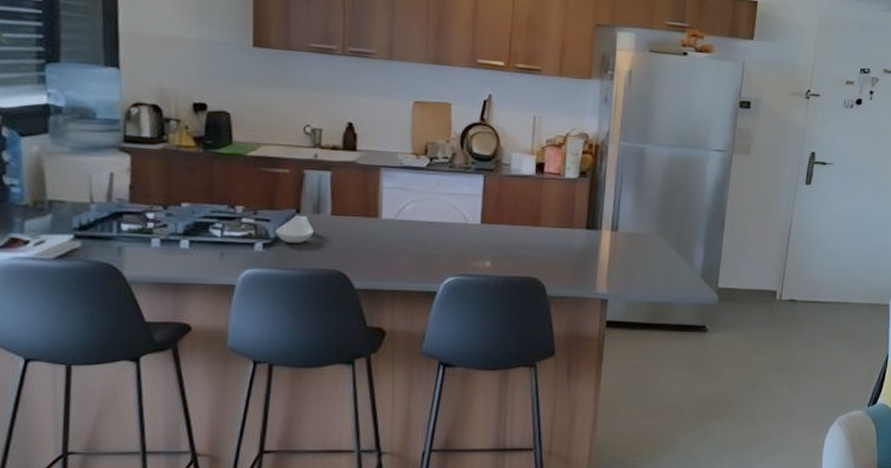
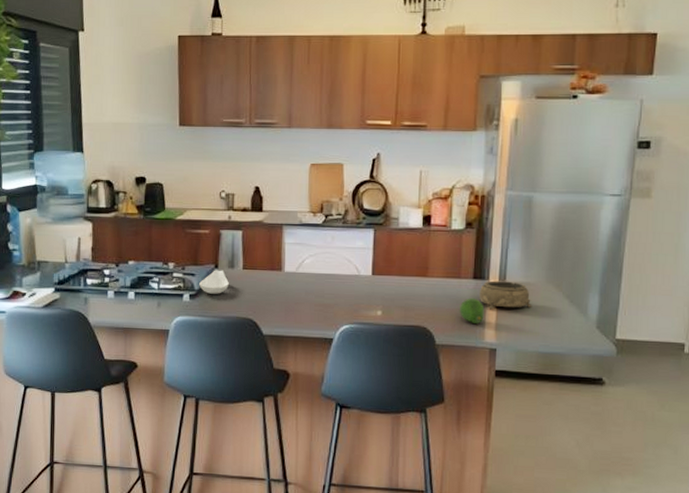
fruit: none [572,248,597,274] -> present [460,298,485,324]
decorative bowl: none [592,231,643,260] -> present [480,280,532,310]

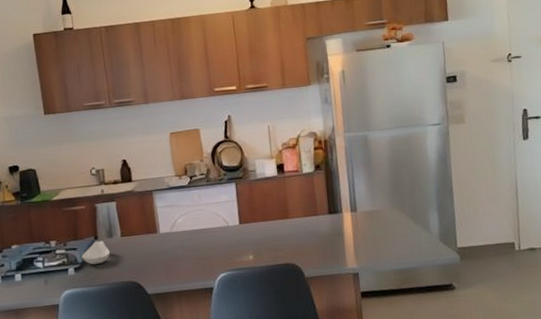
fruit: present [460,298,485,324] -> none [321,231,344,254]
decorative bowl: present [480,280,532,310] -> none [336,211,383,239]

